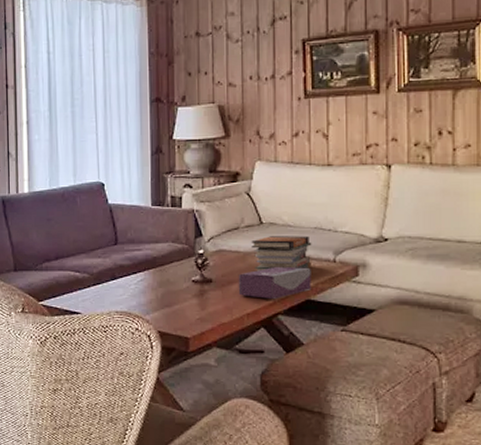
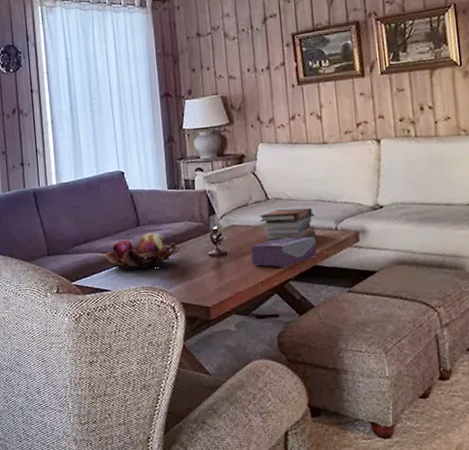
fruit basket: none [75,253,160,292] -> present [102,233,180,270]

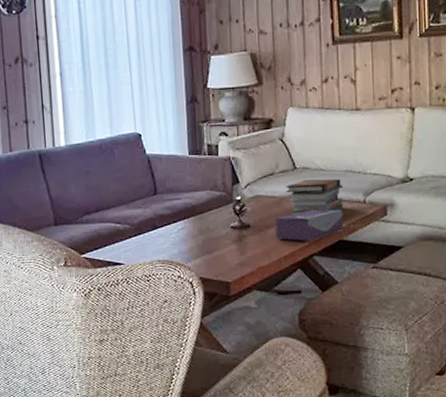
fruit basket: present [102,233,180,270] -> none [115,202,200,243]

